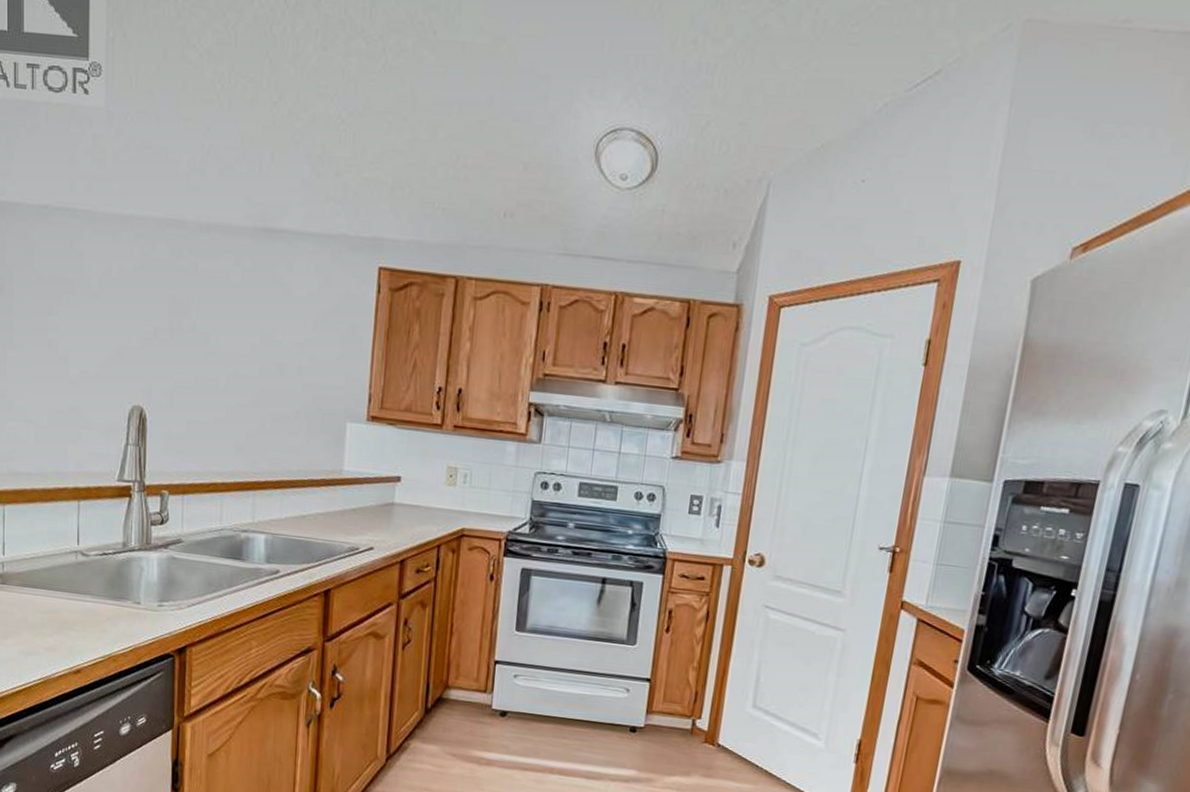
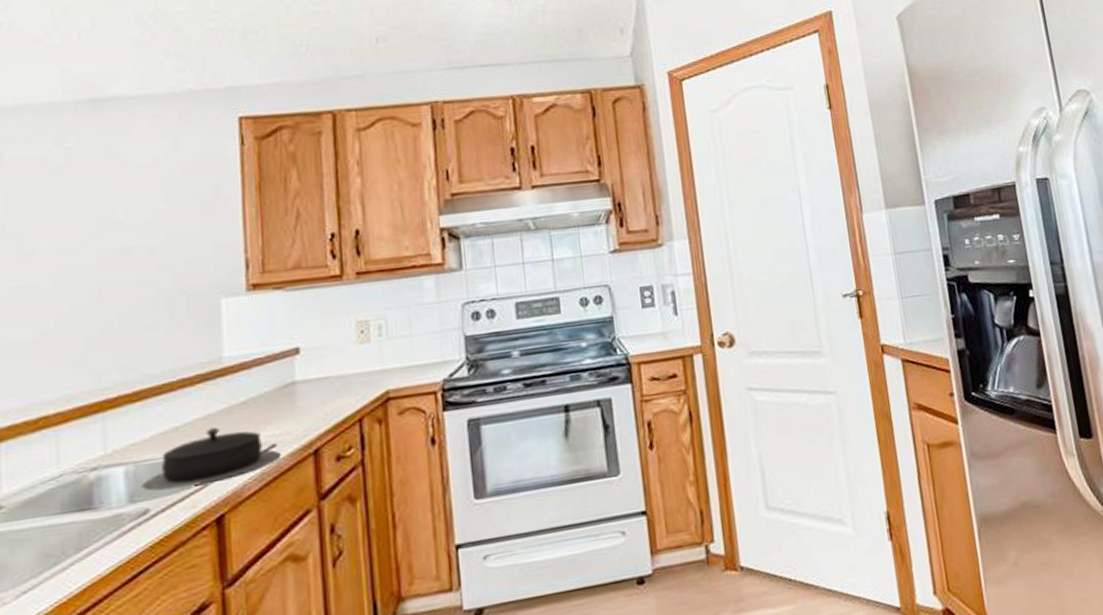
cooking pot: none [275,522,376,564] -> present [140,427,281,491]

